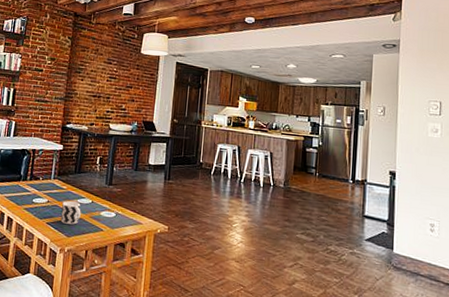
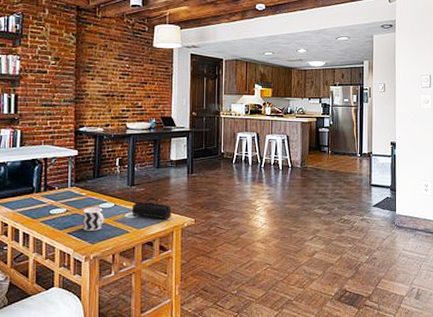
pencil case: none [107,198,146,223] -> present [131,197,171,220]

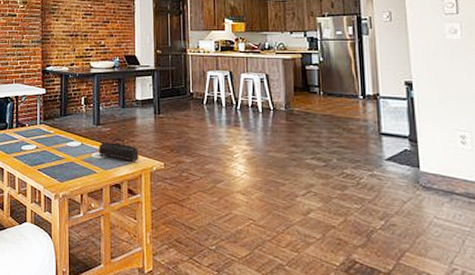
cup: present [83,207,104,231] -> none [51,145,72,169]

